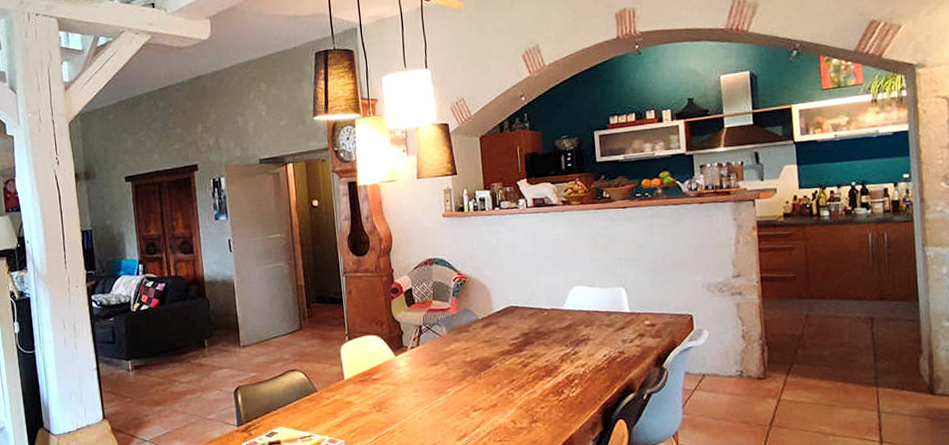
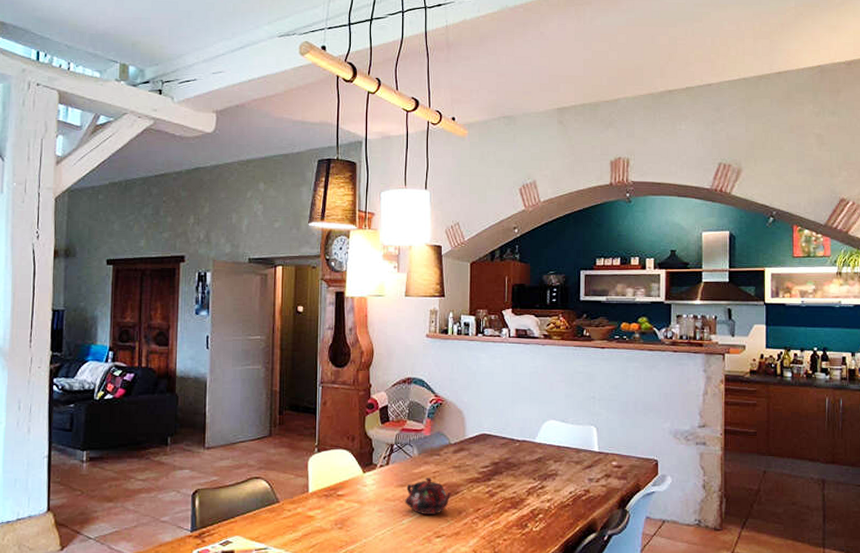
teapot: none [439,354,485,390] -> present [405,477,452,514]

